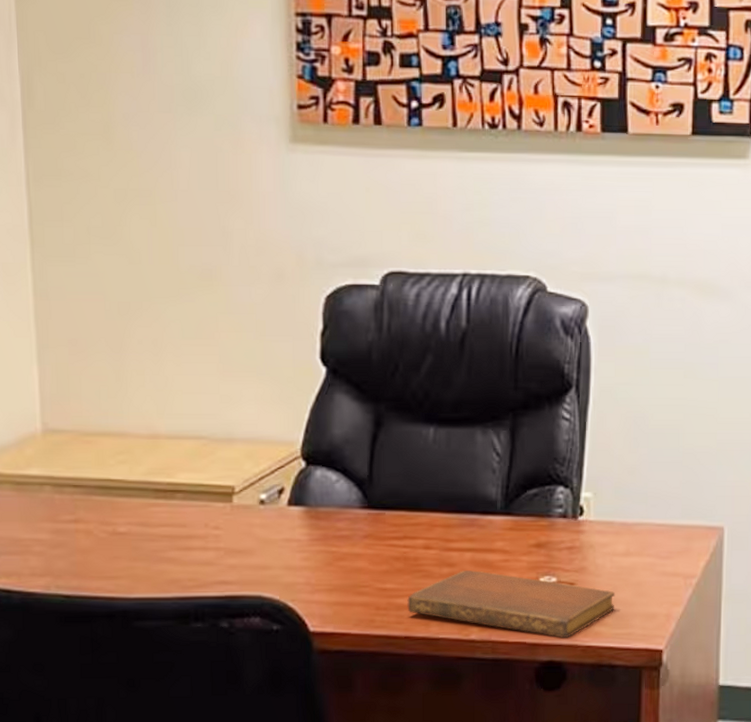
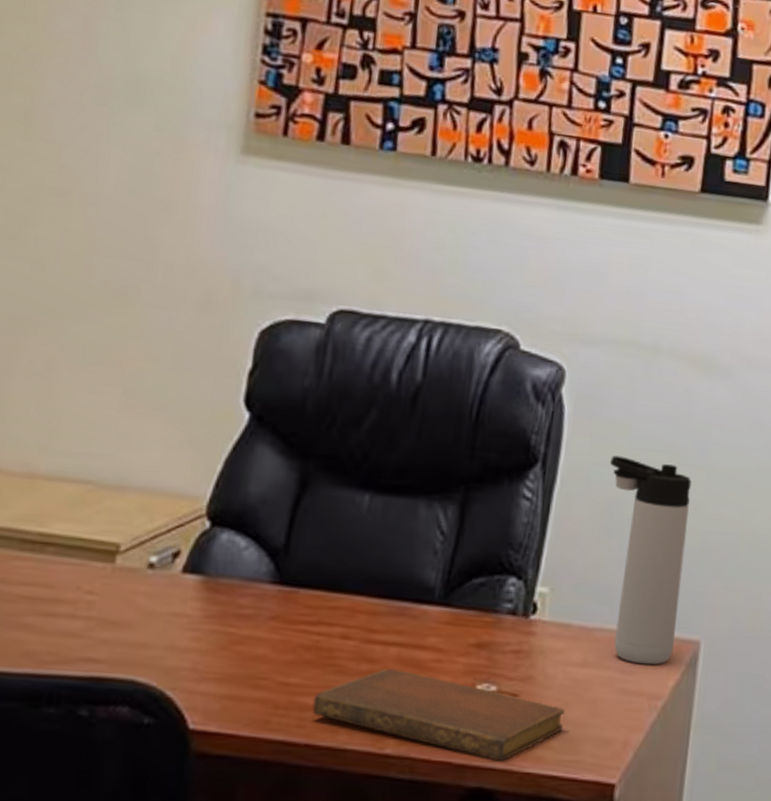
thermos bottle: none [633,376,706,550] -> present [609,455,691,665]

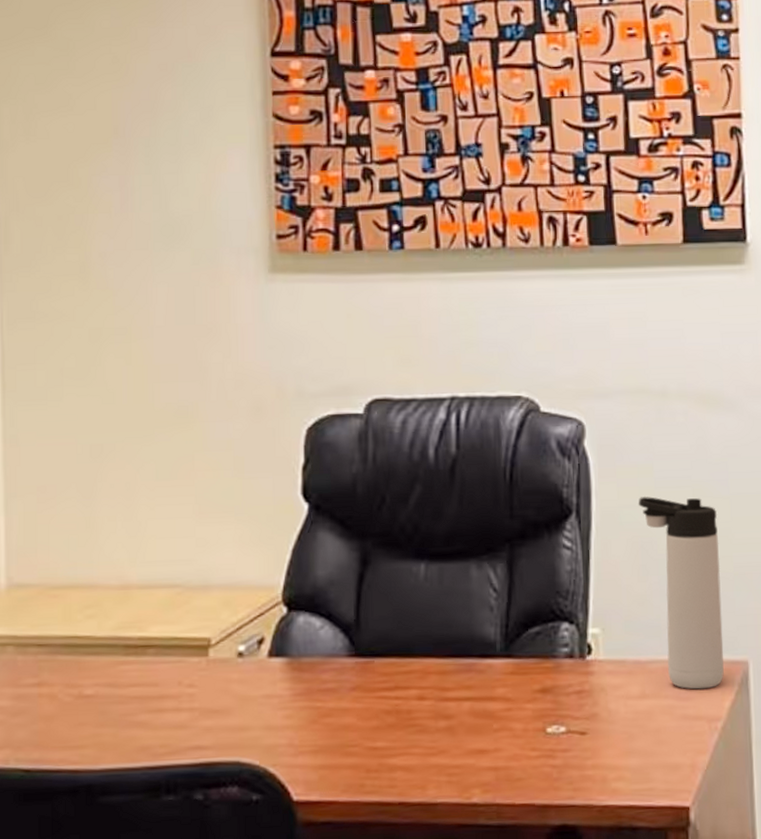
notebook: present [312,667,566,761] -> none [401,722,632,798]

